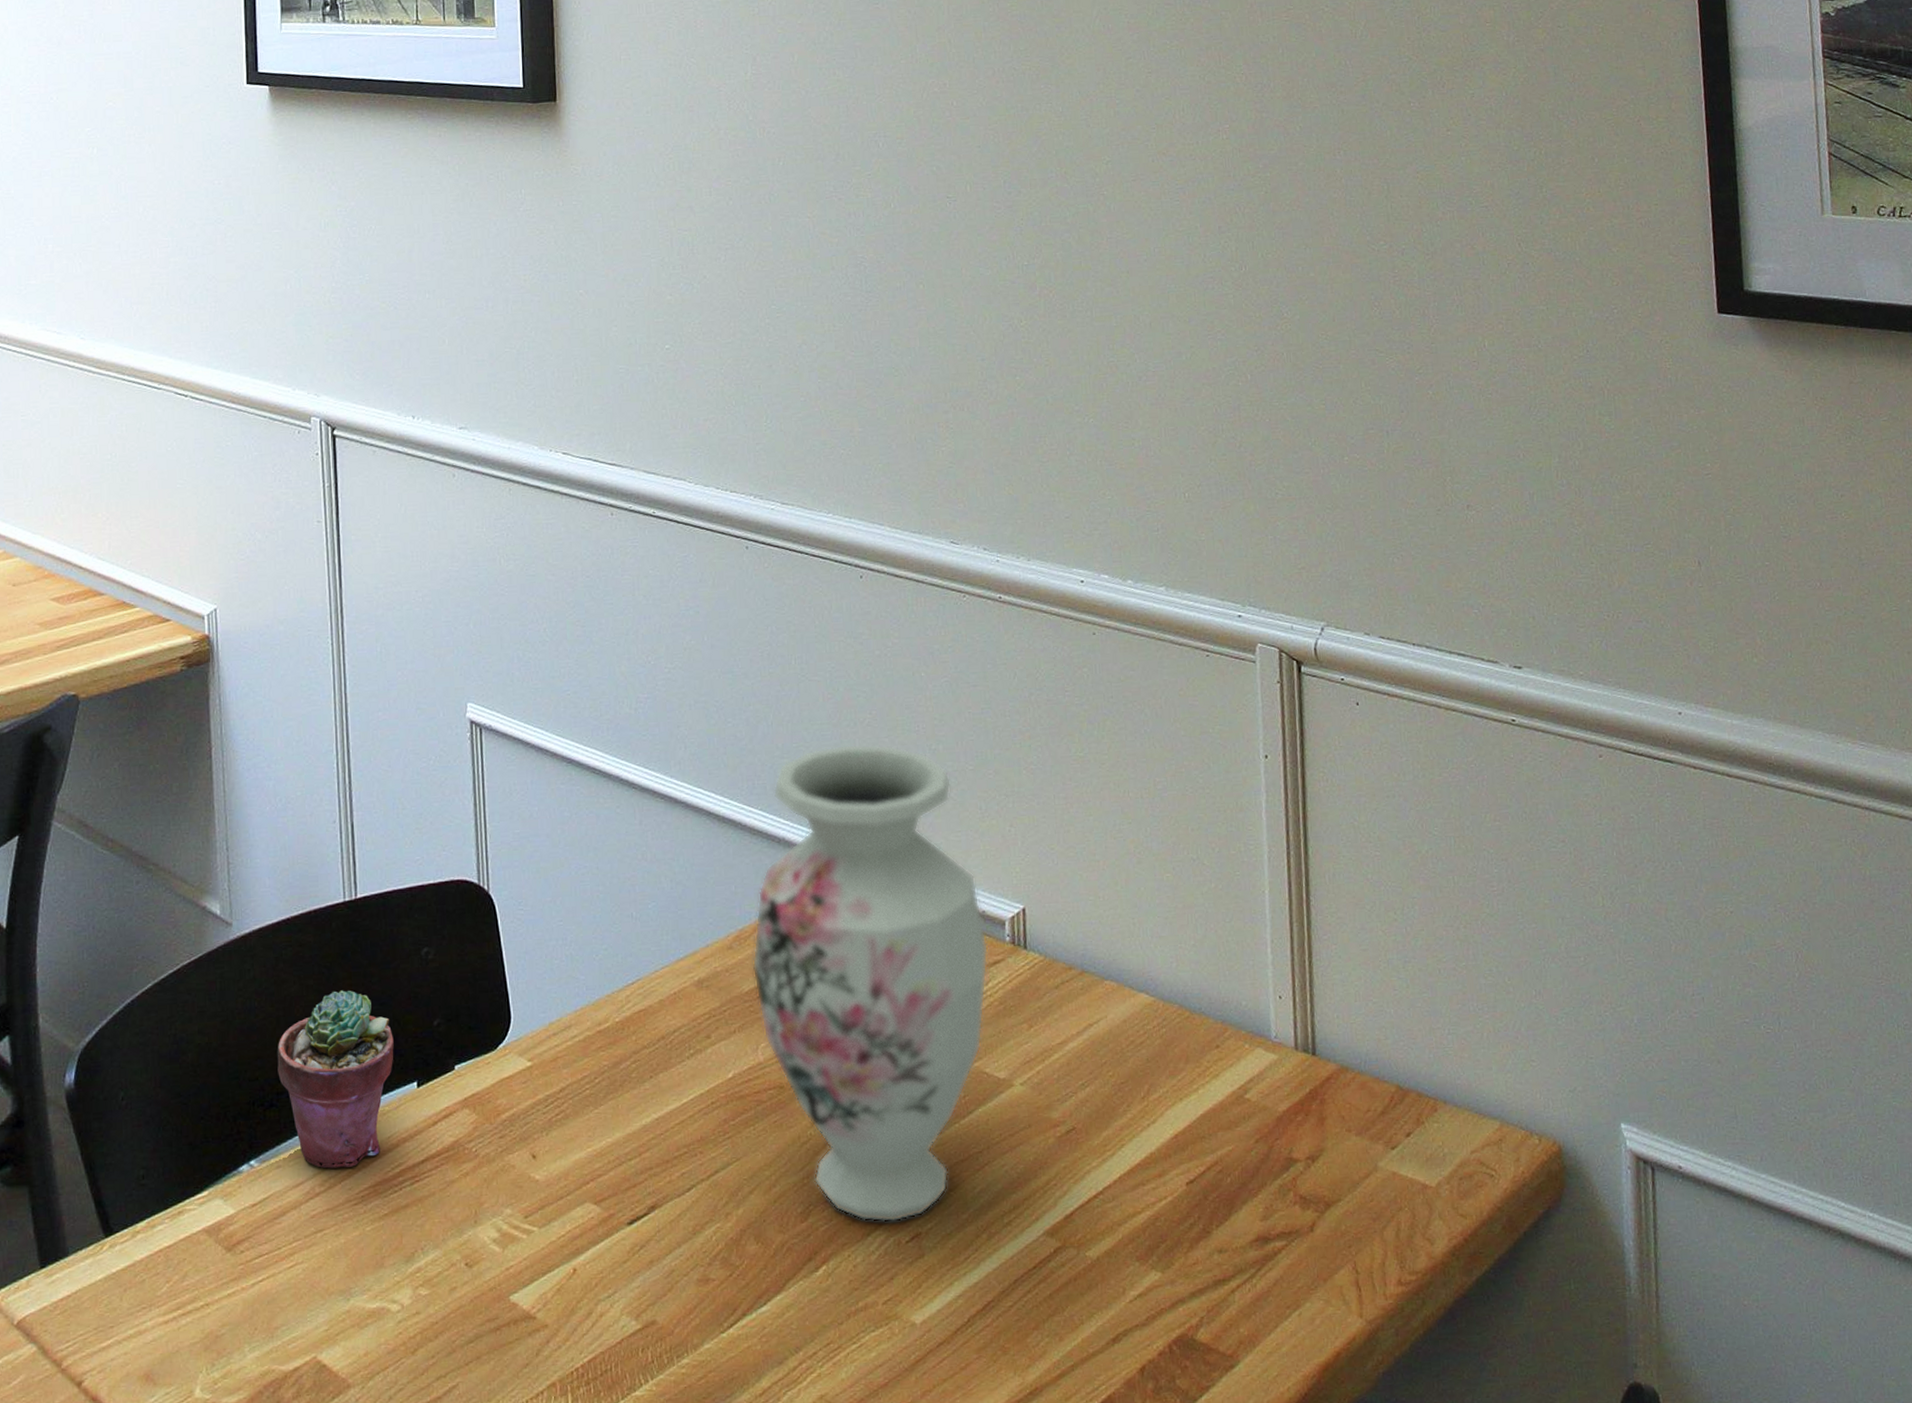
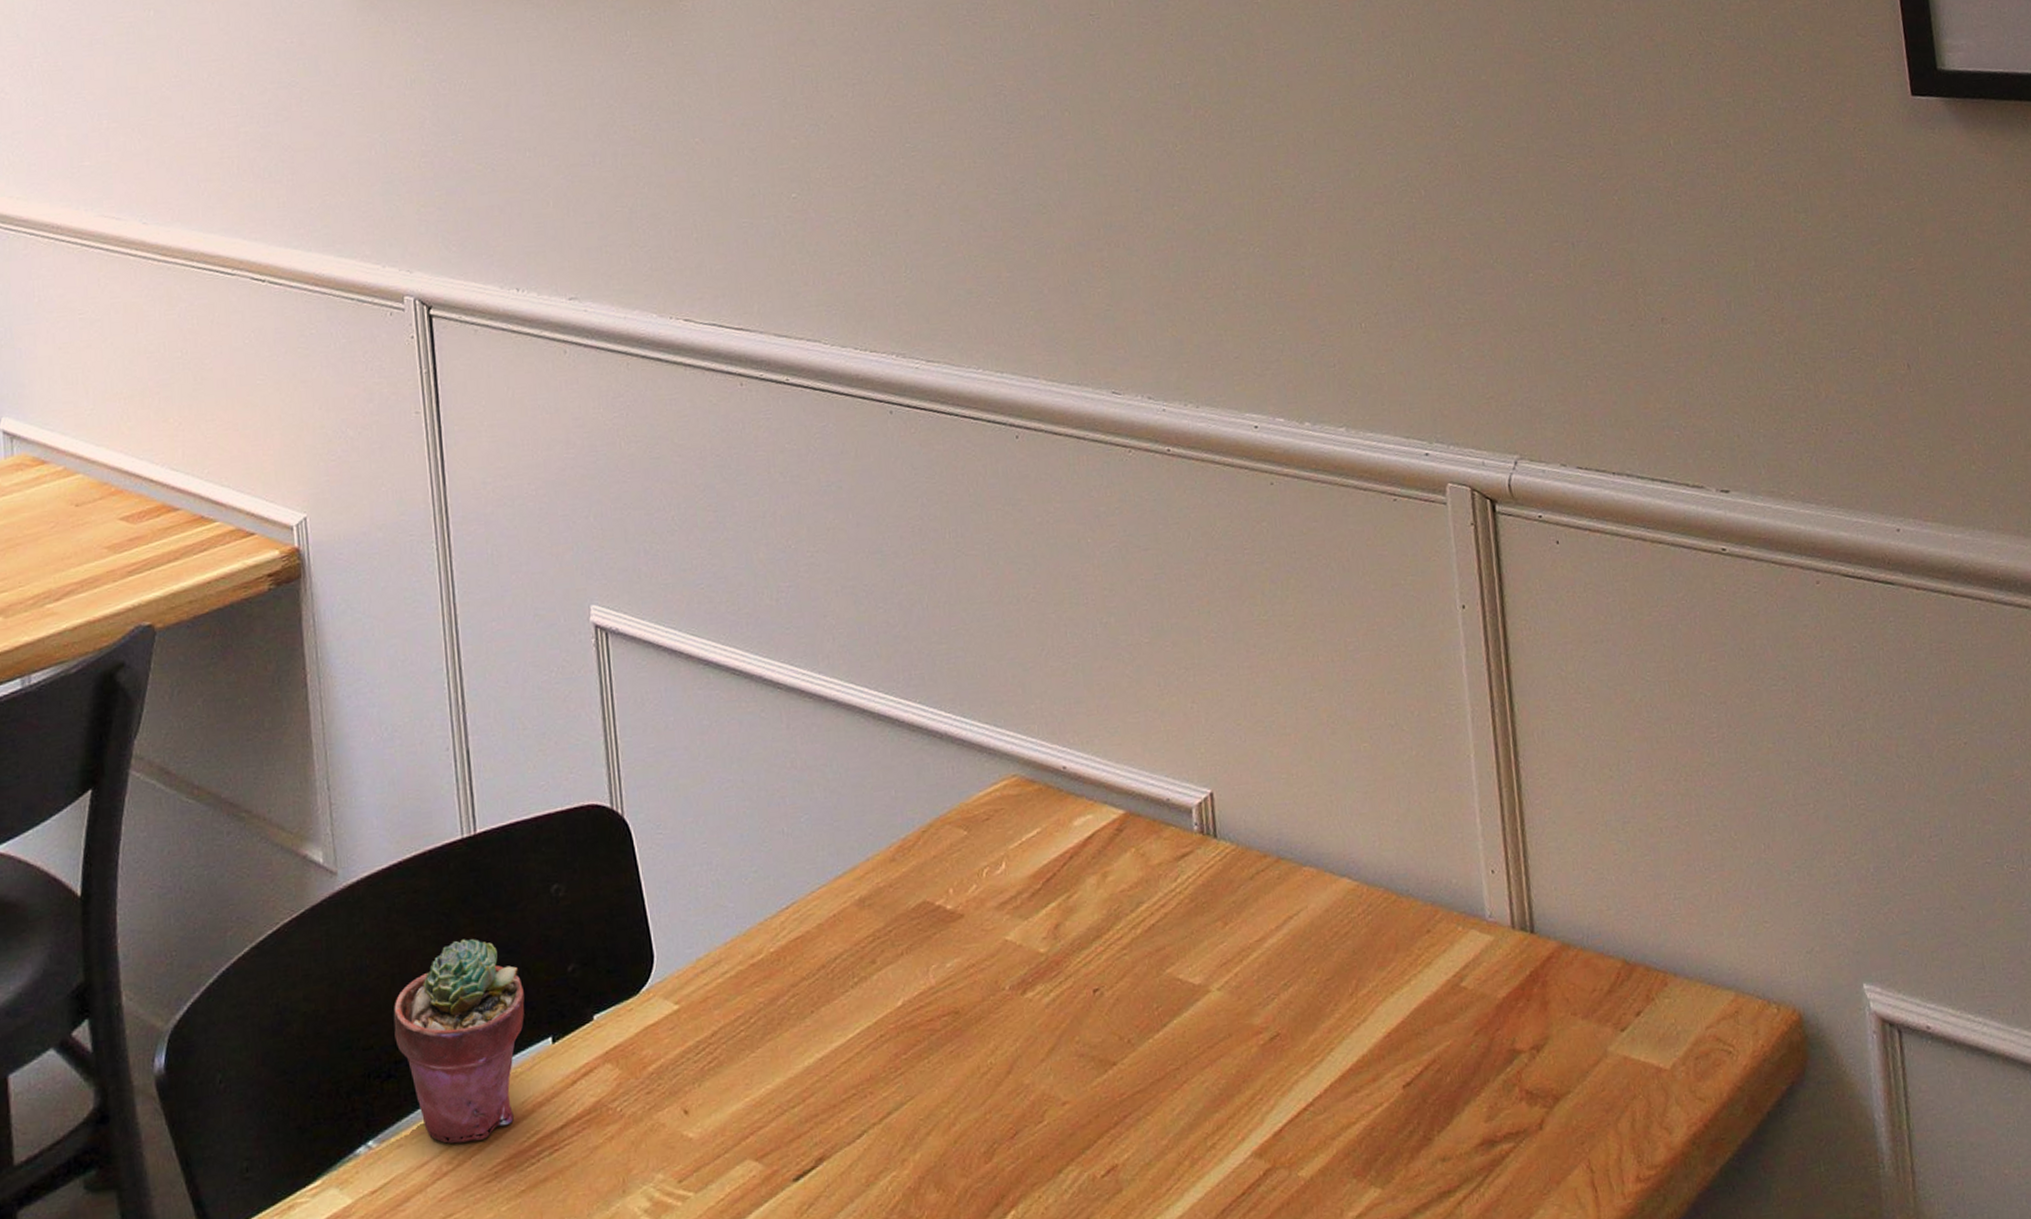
vase: present [752,743,989,1223] -> none [917,620,1176,1157]

